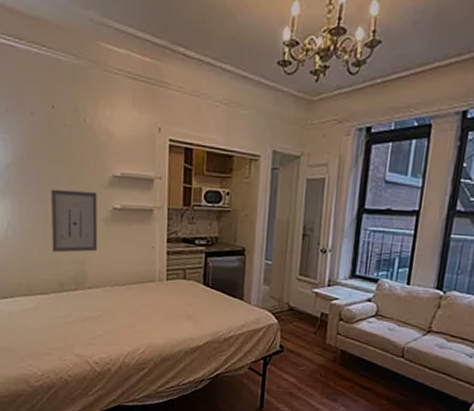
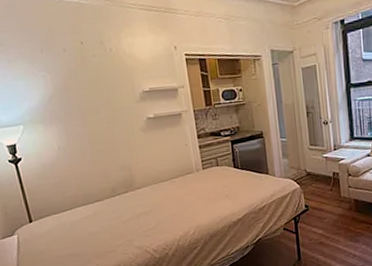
wall art: present [50,189,97,253] -> none [90,107,139,164]

